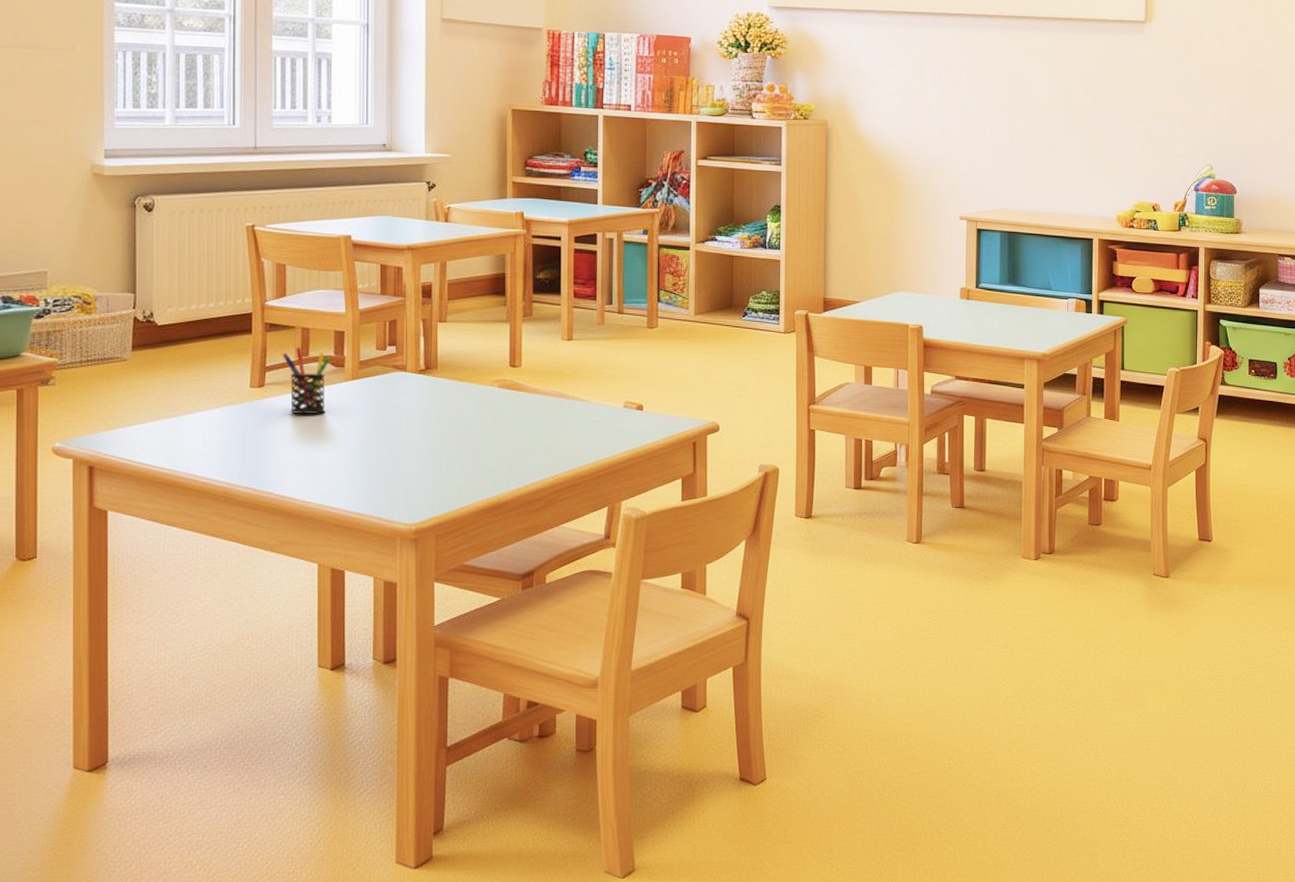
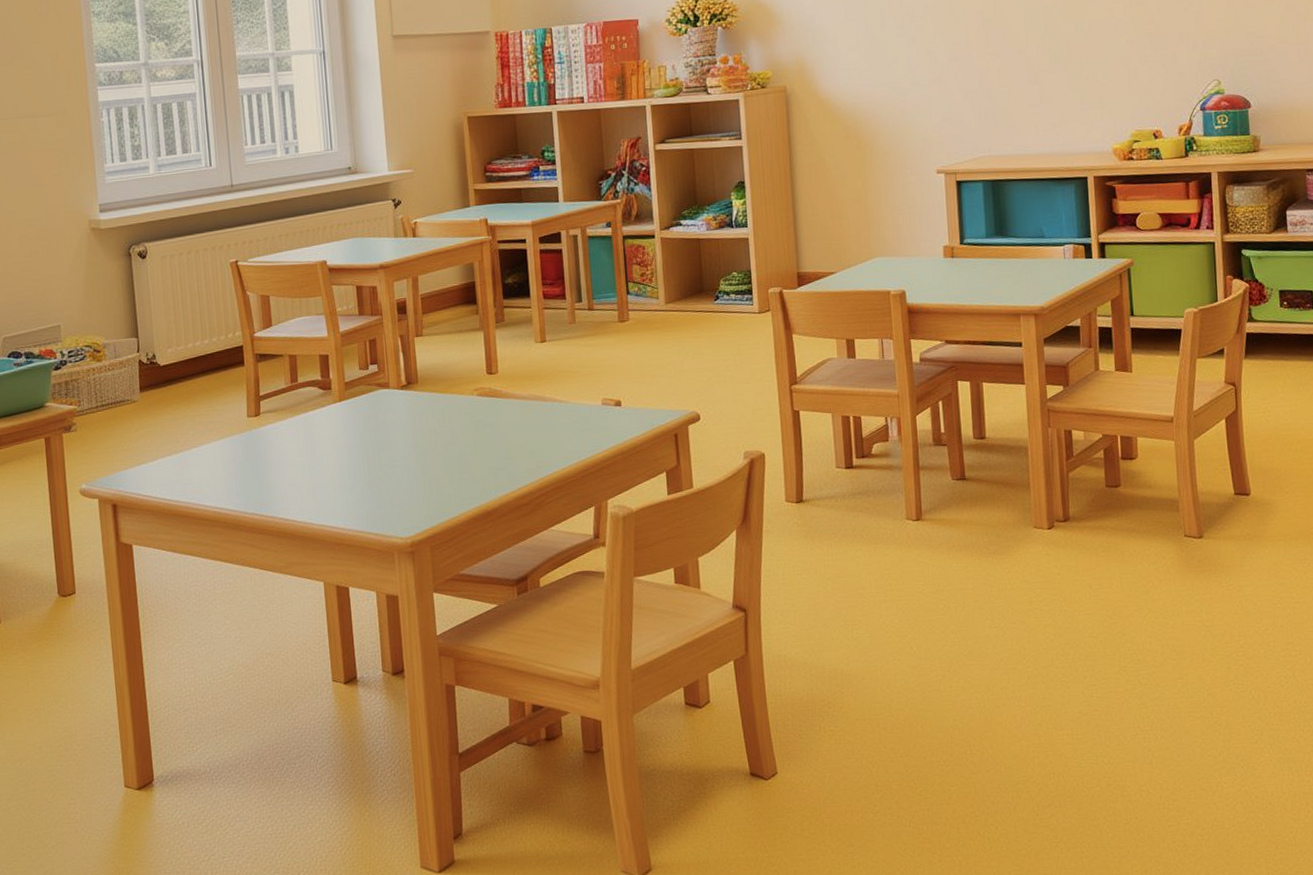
pen holder: present [283,347,331,414] -> none [274,374,318,439]

